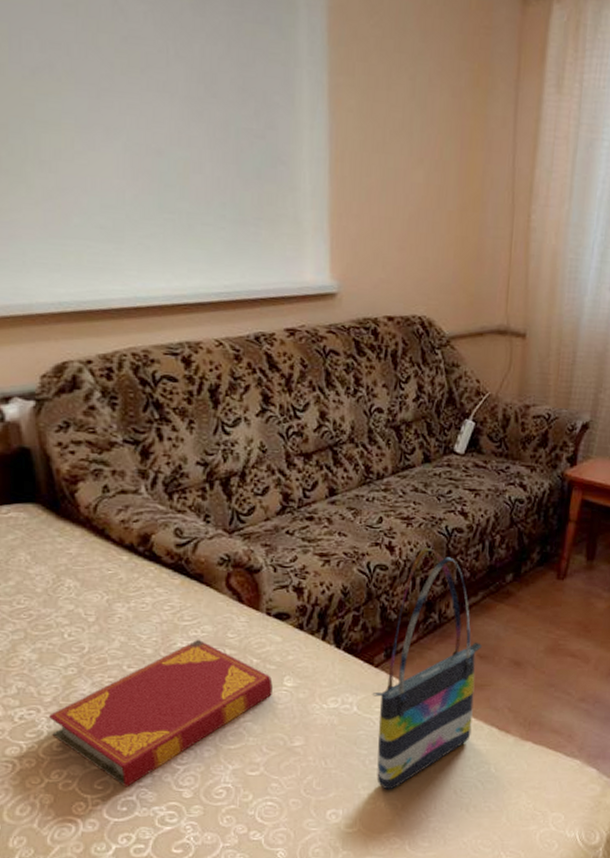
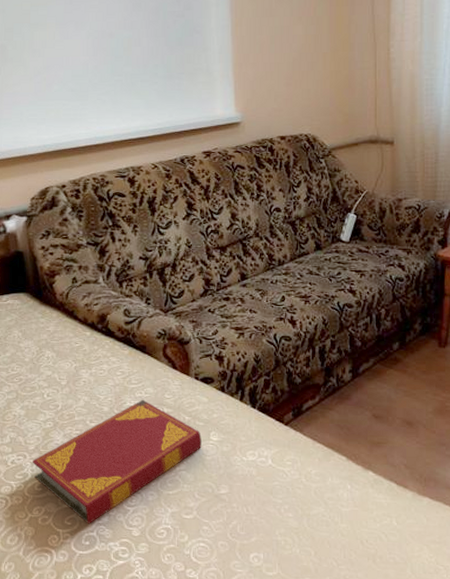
tote bag: present [372,548,483,790] -> none [283,321,377,538]

